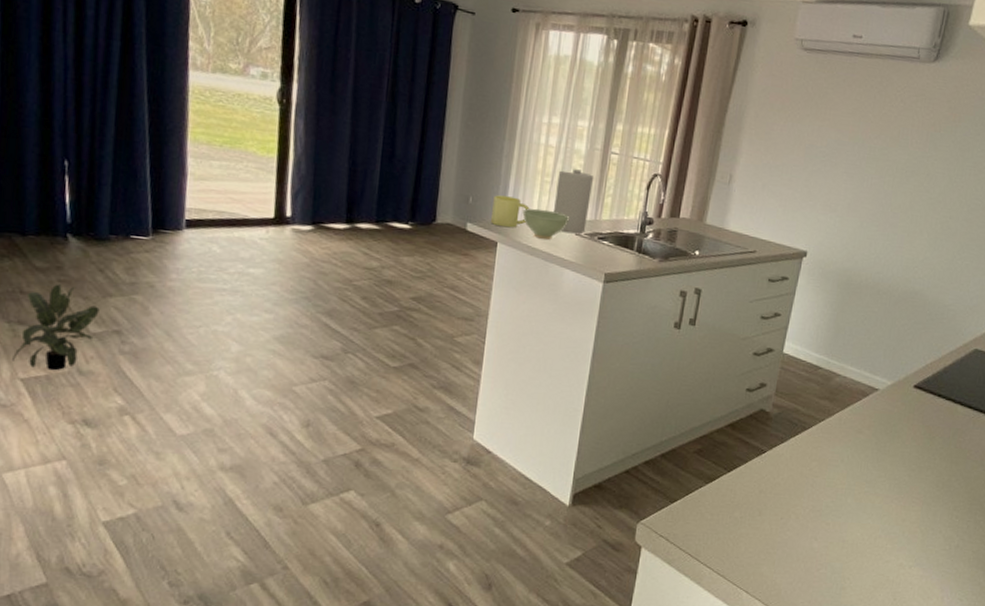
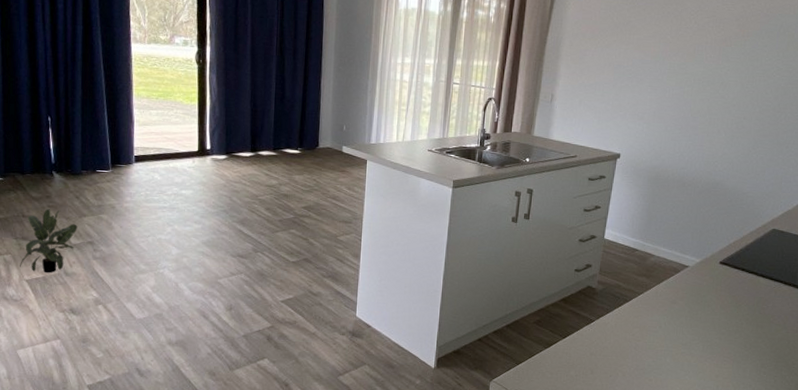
mug: present [490,195,530,228] -> none [360,123,391,148]
bowl: present [522,208,570,240] -> none [385,131,423,156]
paper towel holder: present [553,169,593,234] -> none [409,98,440,150]

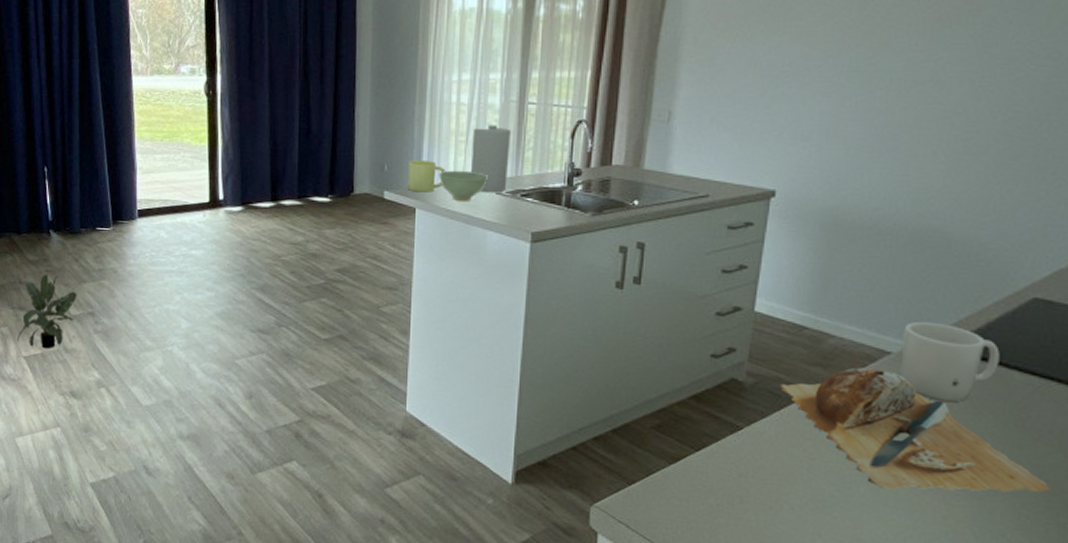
mug: none [360,123,391,148] -> present [406,160,446,193]
bowl: none [385,131,423,156] -> present [439,170,489,201]
paper towel holder: none [409,98,440,150] -> present [470,125,510,193]
chopping board: none [619,277,779,359] -> present [780,367,1052,492]
mug: none [692,245,753,298] -> present [898,321,1000,402]

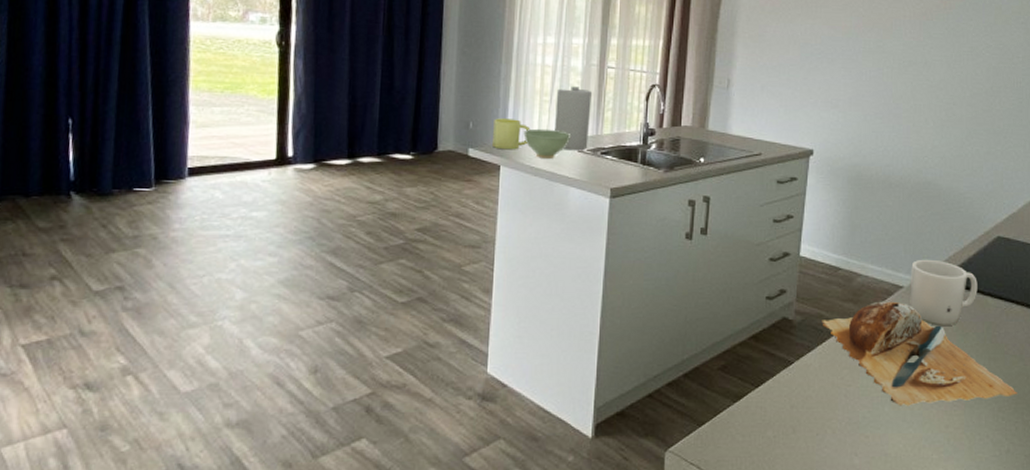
potted plant: present [17,274,77,349] -> none [14,243,102,334]

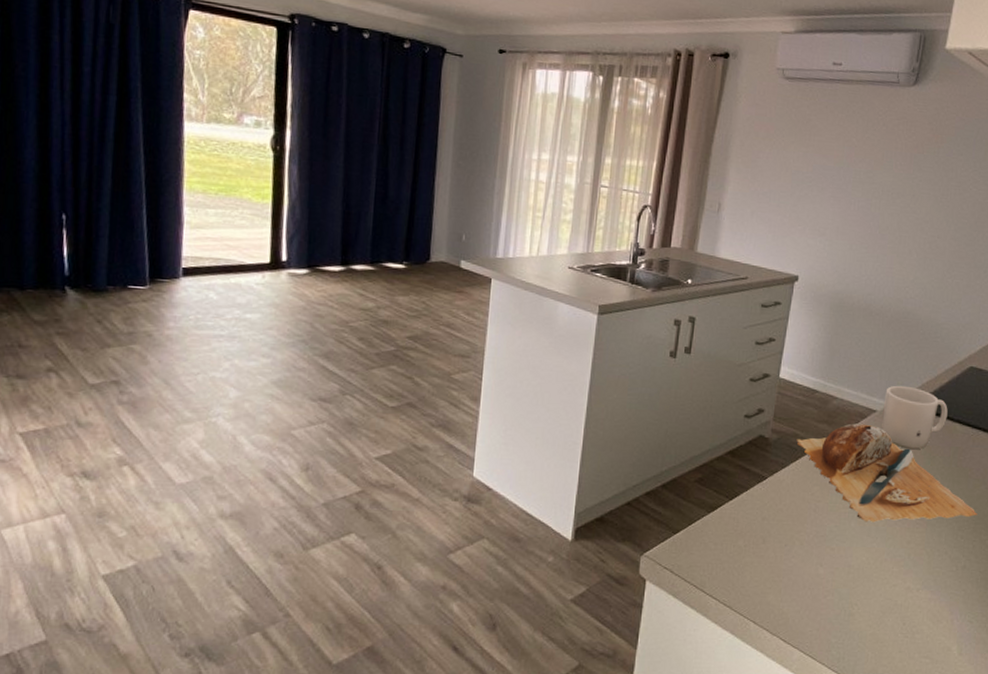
mug: present [491,118,531,150] -> none [483,232,523,264]
bowl: present [523,128,572,159] -> none [515,243,563,274]
paper towel holder: present [553,86,592,151] -> none [545,203,584,267]

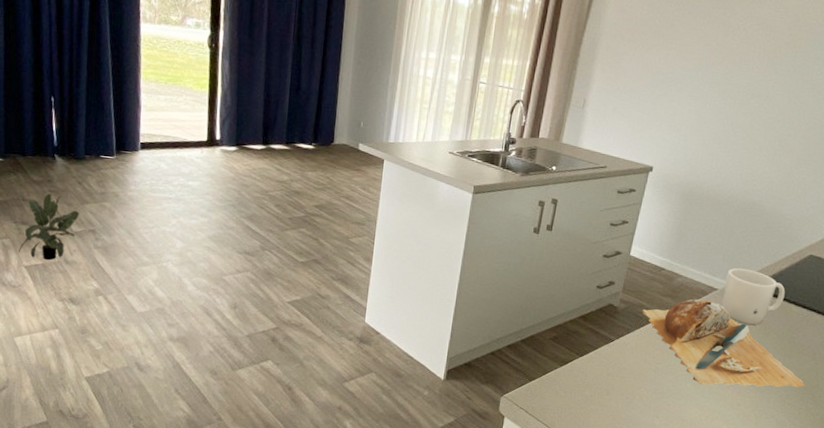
potted plant: none [11,337,98,424] -> present [19,193,79,260]

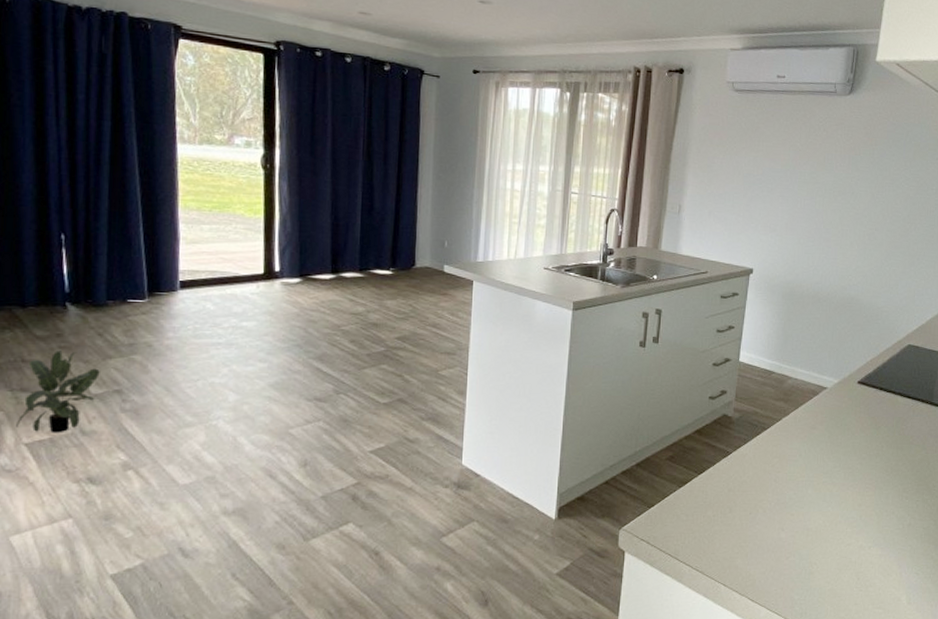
chopping board: present [642,299,806,387] -> none [756,400,920,489]
mug: present [720,267,785,325] -> none [831,364,890,420]

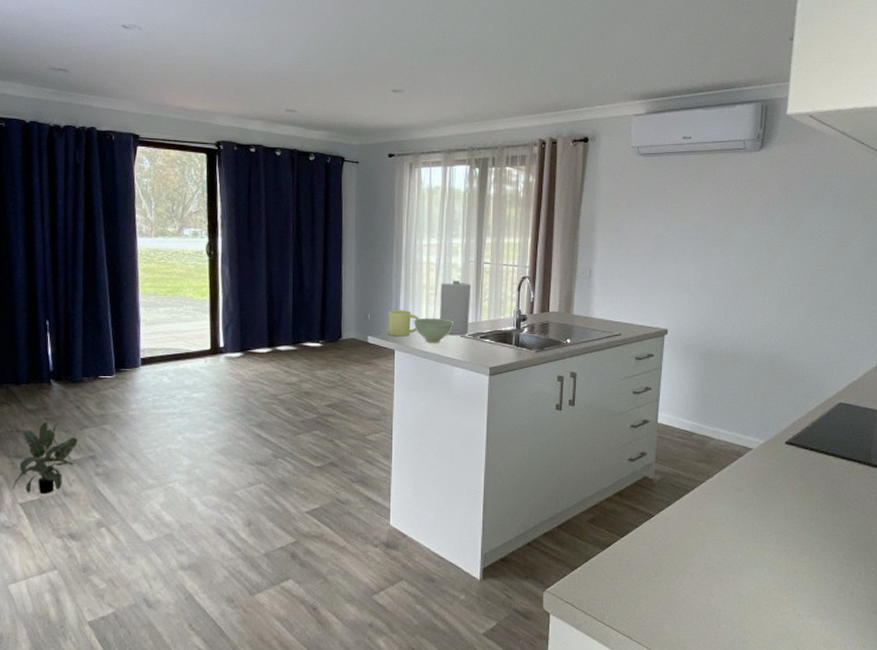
mug: none [465,238,501,267] -> present [387,310,419,337]
bowl: none [494,247,538,275] -> present [413,317,454,343]
paper towel holder: none [522,210,556,268] -> present [439,280,470,336]

